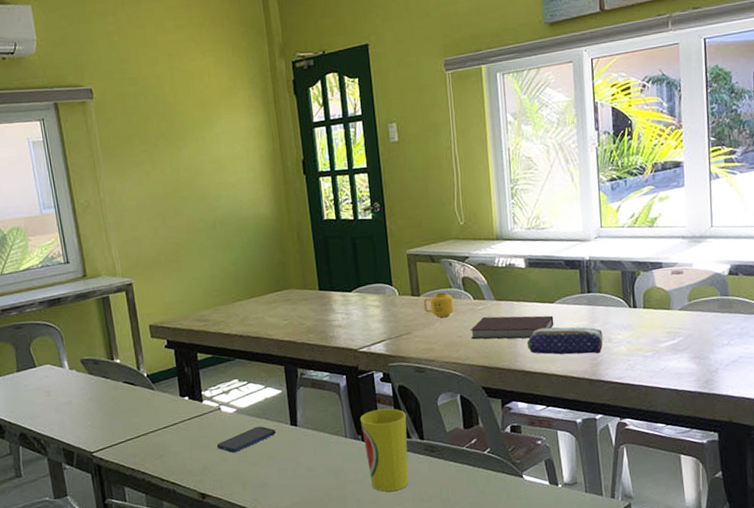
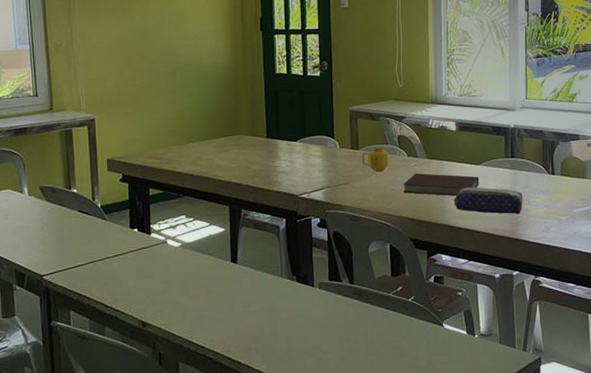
smartphone: present [216,426,276,453] -> none [160,261,217,284]
cup: present [359,408,409,492] -> none [295,252,339,331]

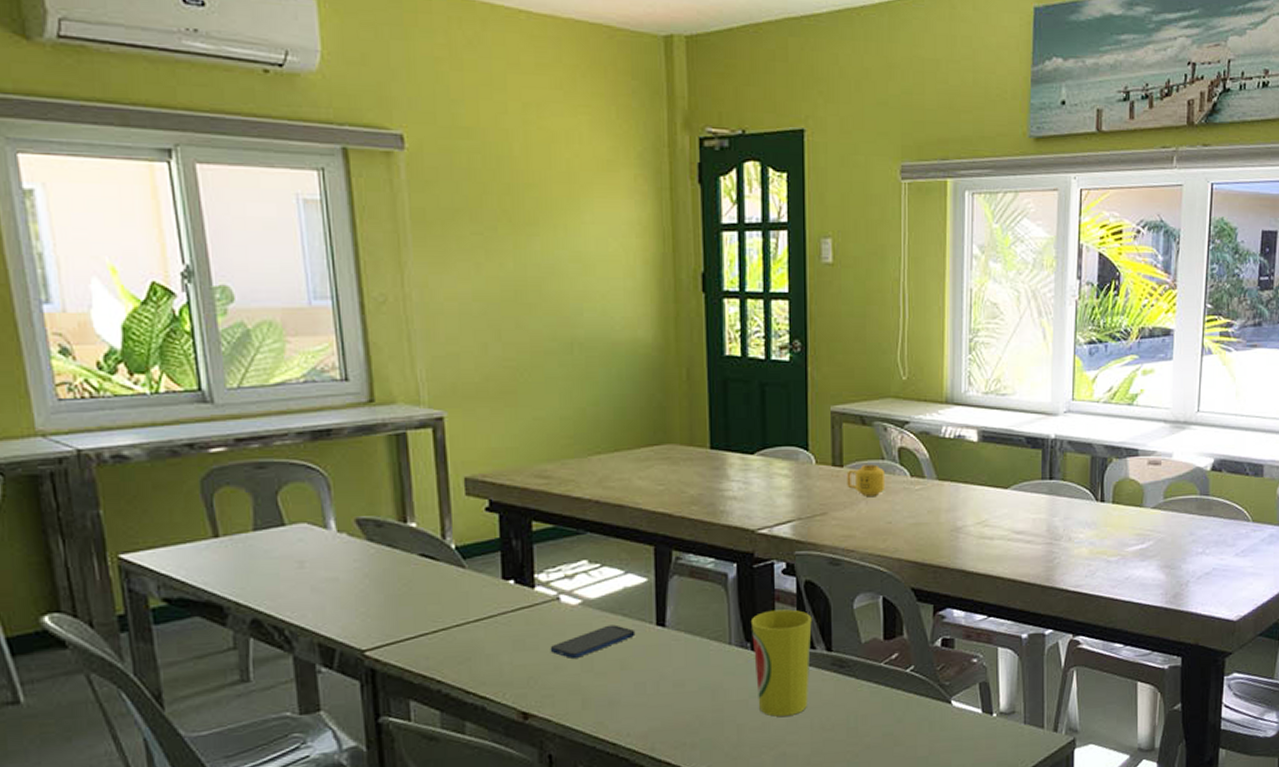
smartphone: none [160,261,217,284] -> present [550,624,636,658]
cup: none [295,252,339,331] -> present [750,609,812,717]
notebook: present [403,173,479,196] -> none [904,500,1006,531]
pencil case: present [453,187,523,214] -> none [971,518,1062,554]

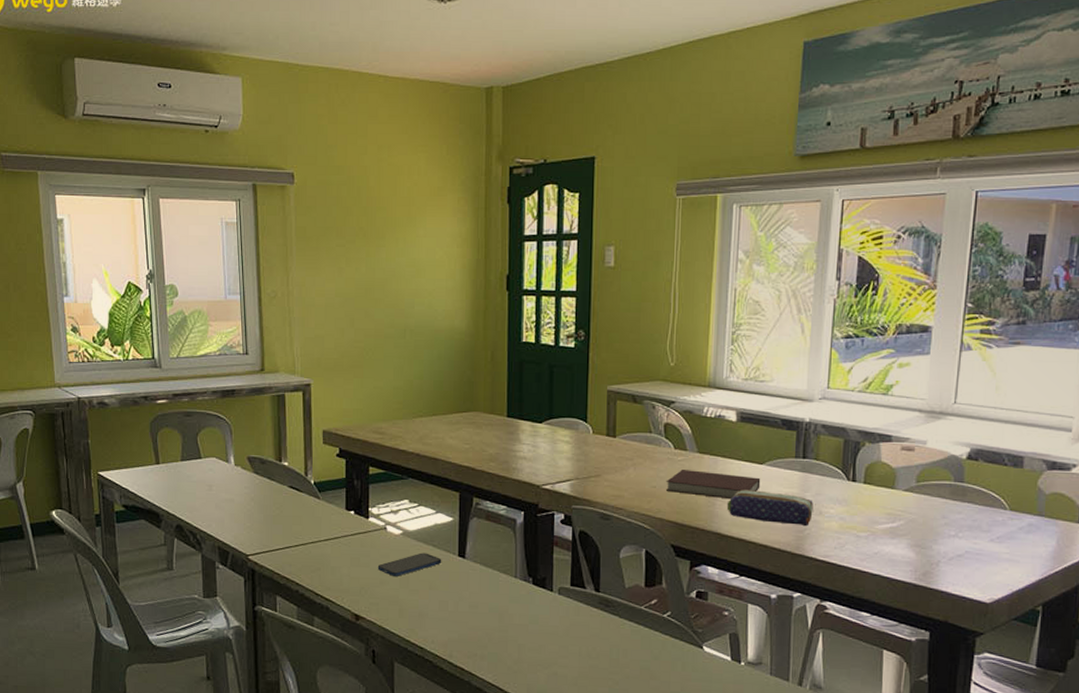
cup: present [750,609,812,717] -> none [533,553,584,642]
mug: present [846,464,886,496] -> none [618,436,652,463]
notebook: none [904,500,1006,531] -> present [667,470,761,500]
pencil case: none [971,518,1062,554] -> present [726,490,813,525]

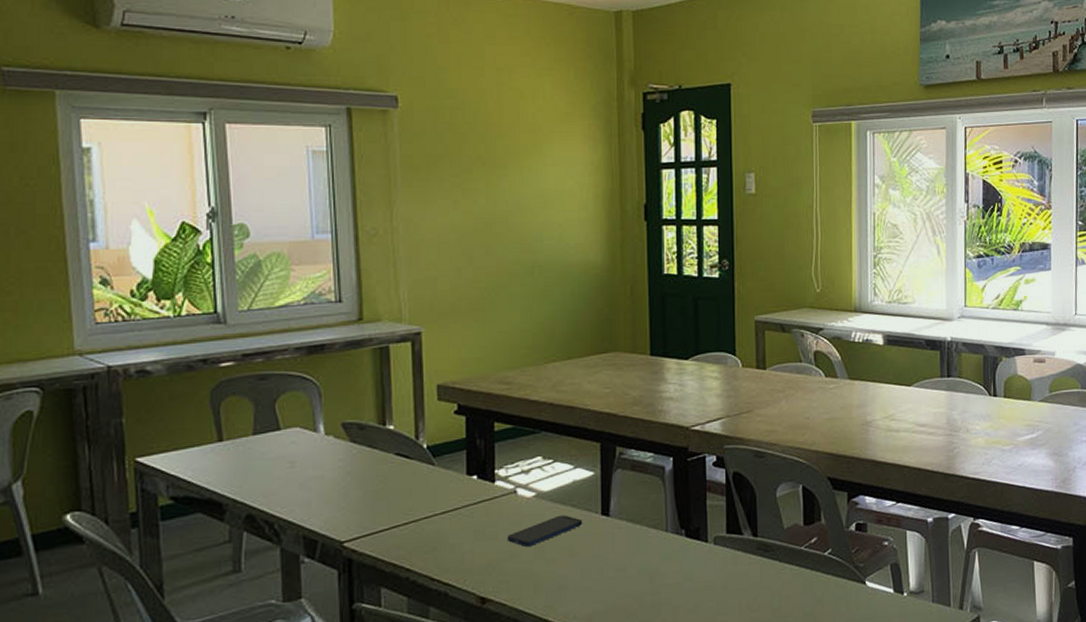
notebook: present [667,470,761,500] -> none [820,397,910,425]
pencil case: present [726,490,813,525] -> none [879,413,961,445]

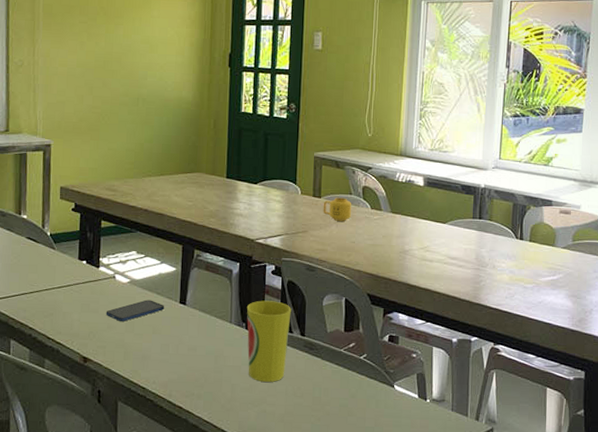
cup: none [685,498,740,599] -> present [246,300,291,382]
mug: none [769,366,804,395] -> present [323,197,352,221]

